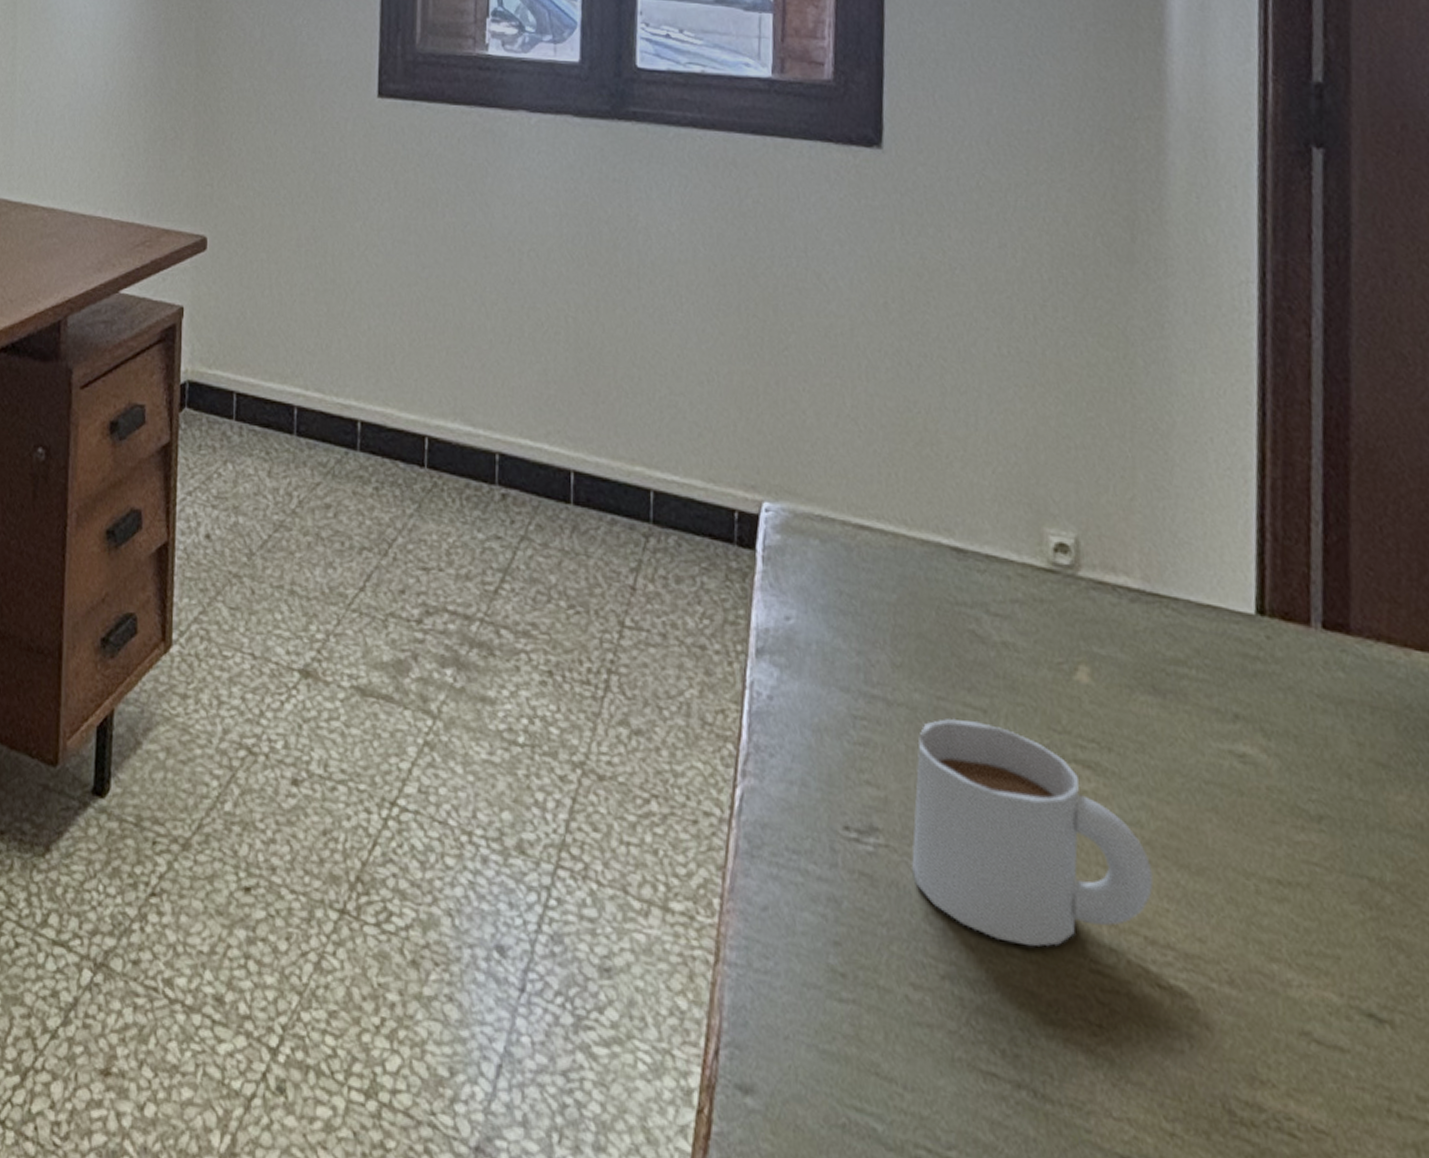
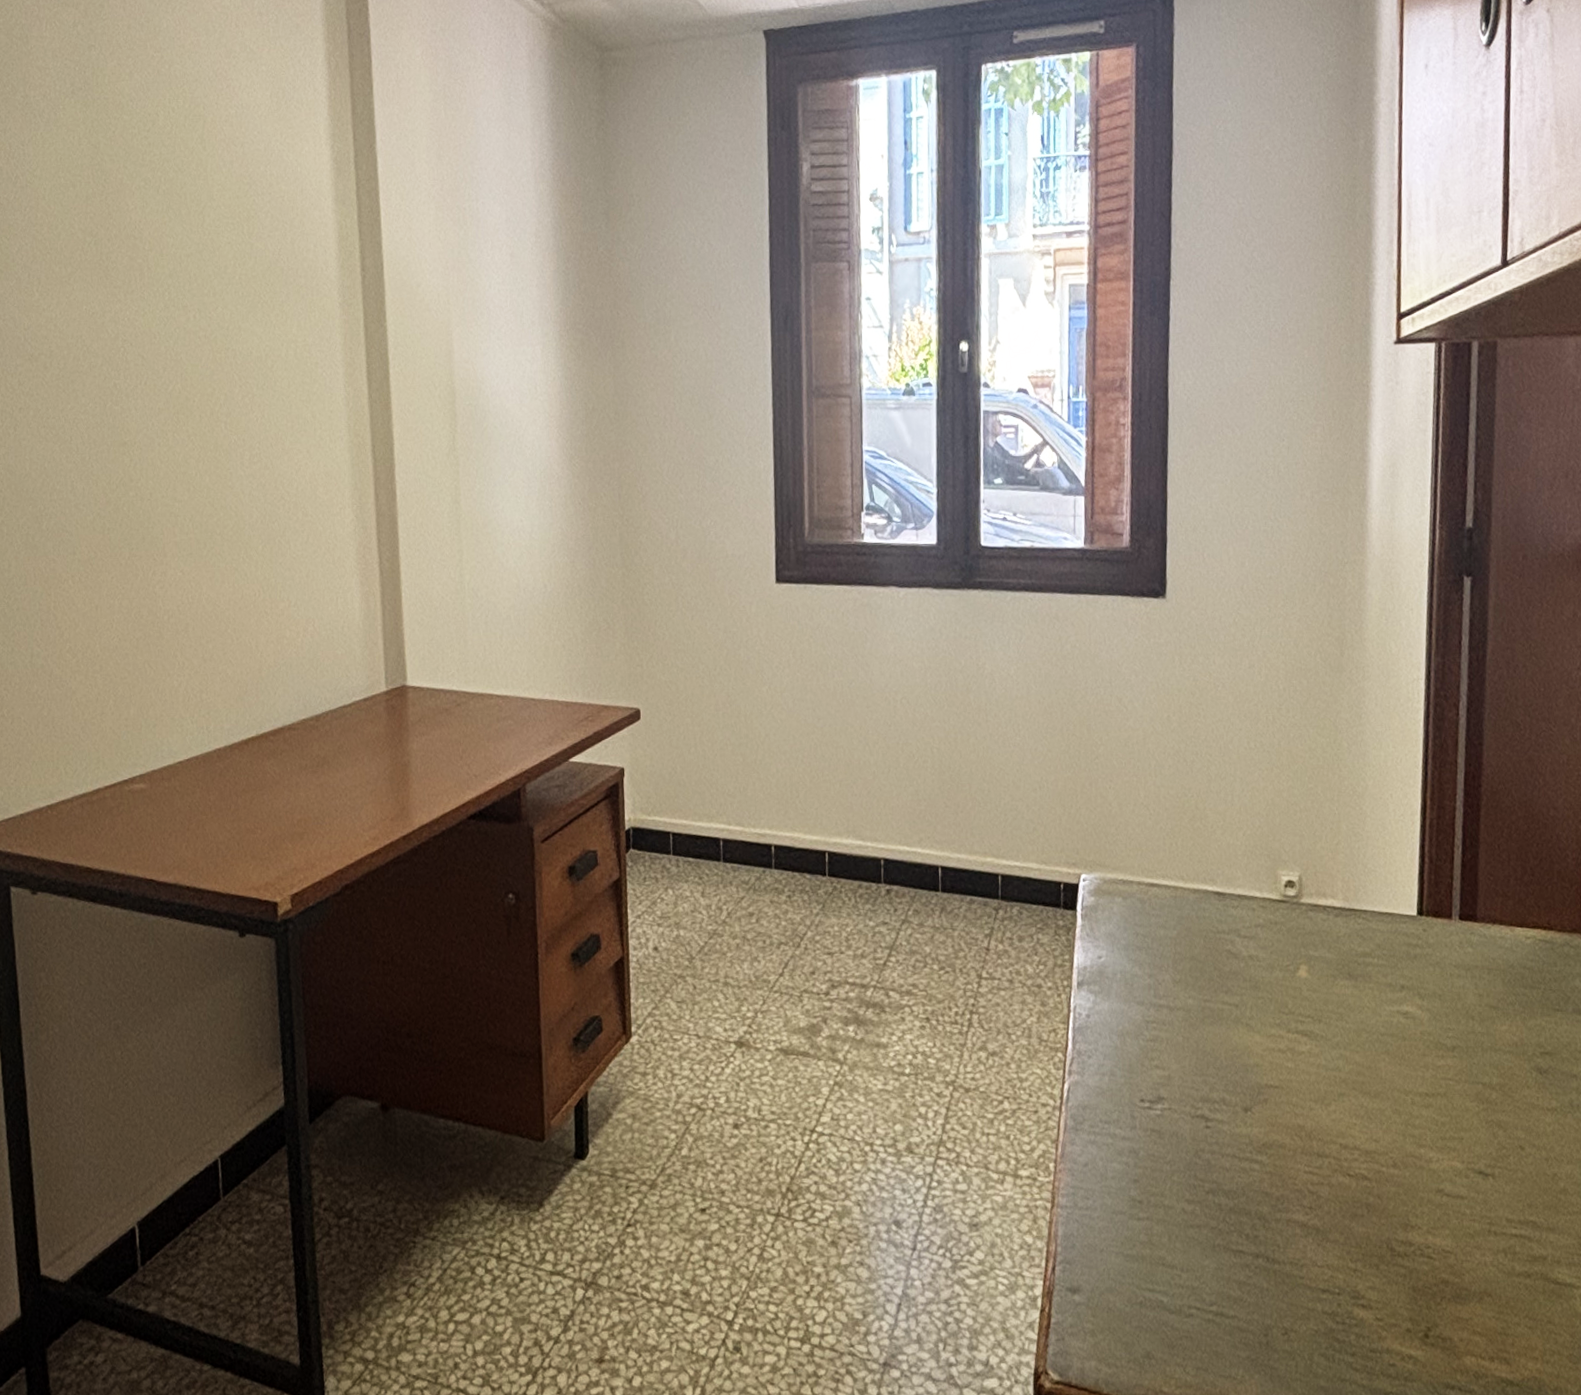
mug: present [911,718,1154,947] -> none [1186,1013,1347,1163]

